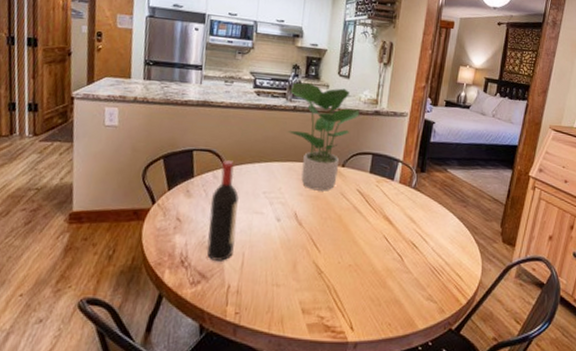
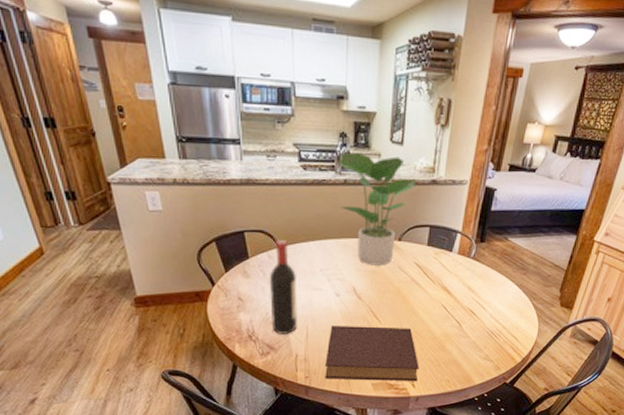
book: none [256,253,359,323] -> present [325,326,419,381]

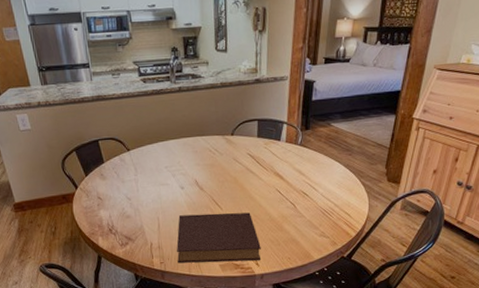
wine bottle: present [269,240,298,334] -> none [122,144,150,226]
potted plant: present [339,152,415,266] -> none [173,62,241,159]

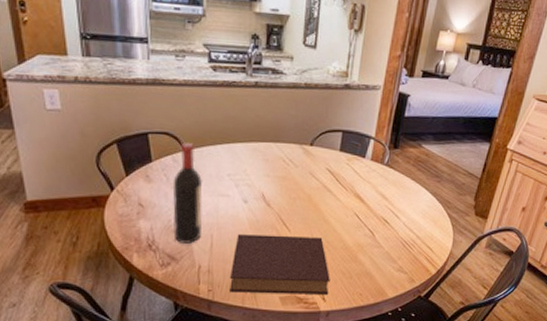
wine bottle: none [122,144,150,226] -> present [173,143,203,243]

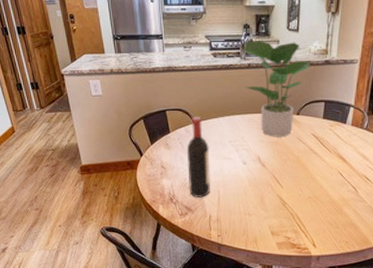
book: present [229,234,330,294] -> none [235,190,319,241]
potted plant: none [250,54,328,171] -> present [243,41,310,137]

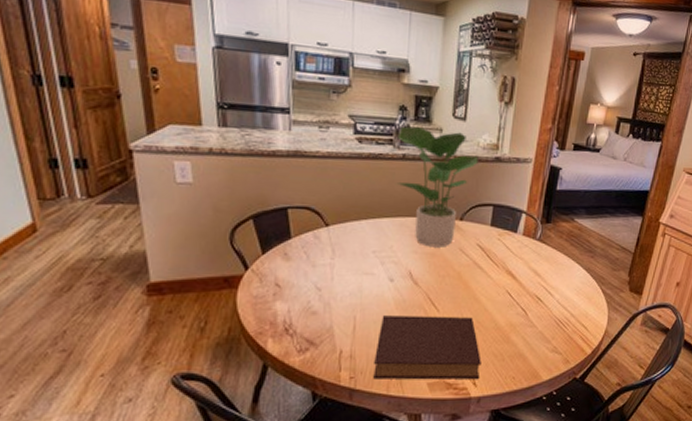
wine bottle: present [186,117,211,198] -> none [313,218,345,326]
book: none [235,190,319,241] -> present [373,315,481,380]

